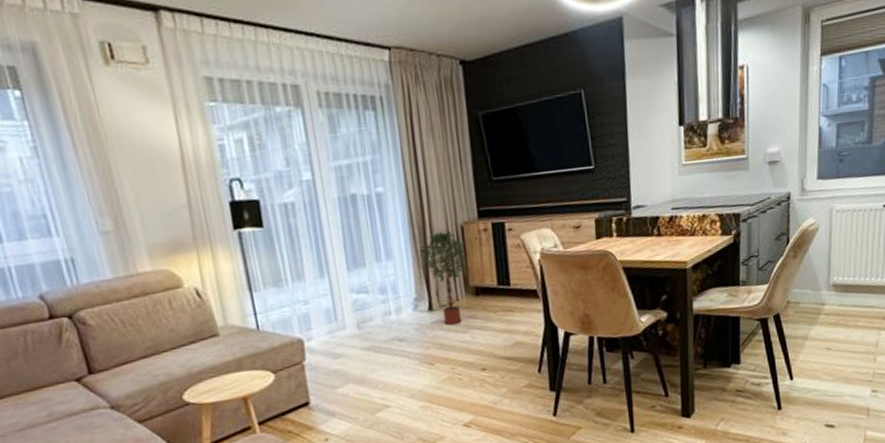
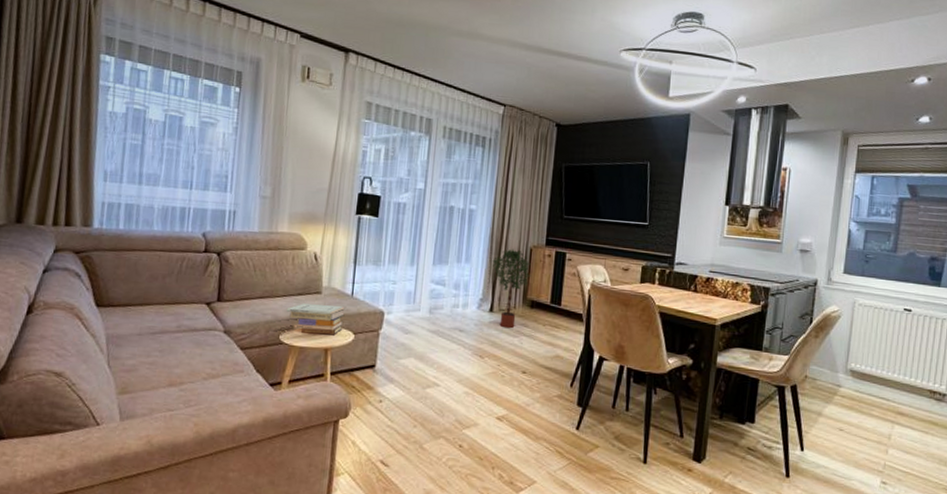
books: none [181,343,257,388] -> present [286,303,345,335]

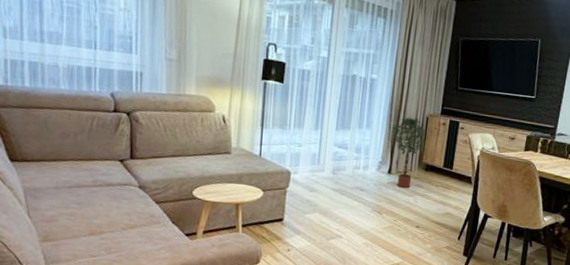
books: present [286,303,345,335] -> none [198,162,254,192]

